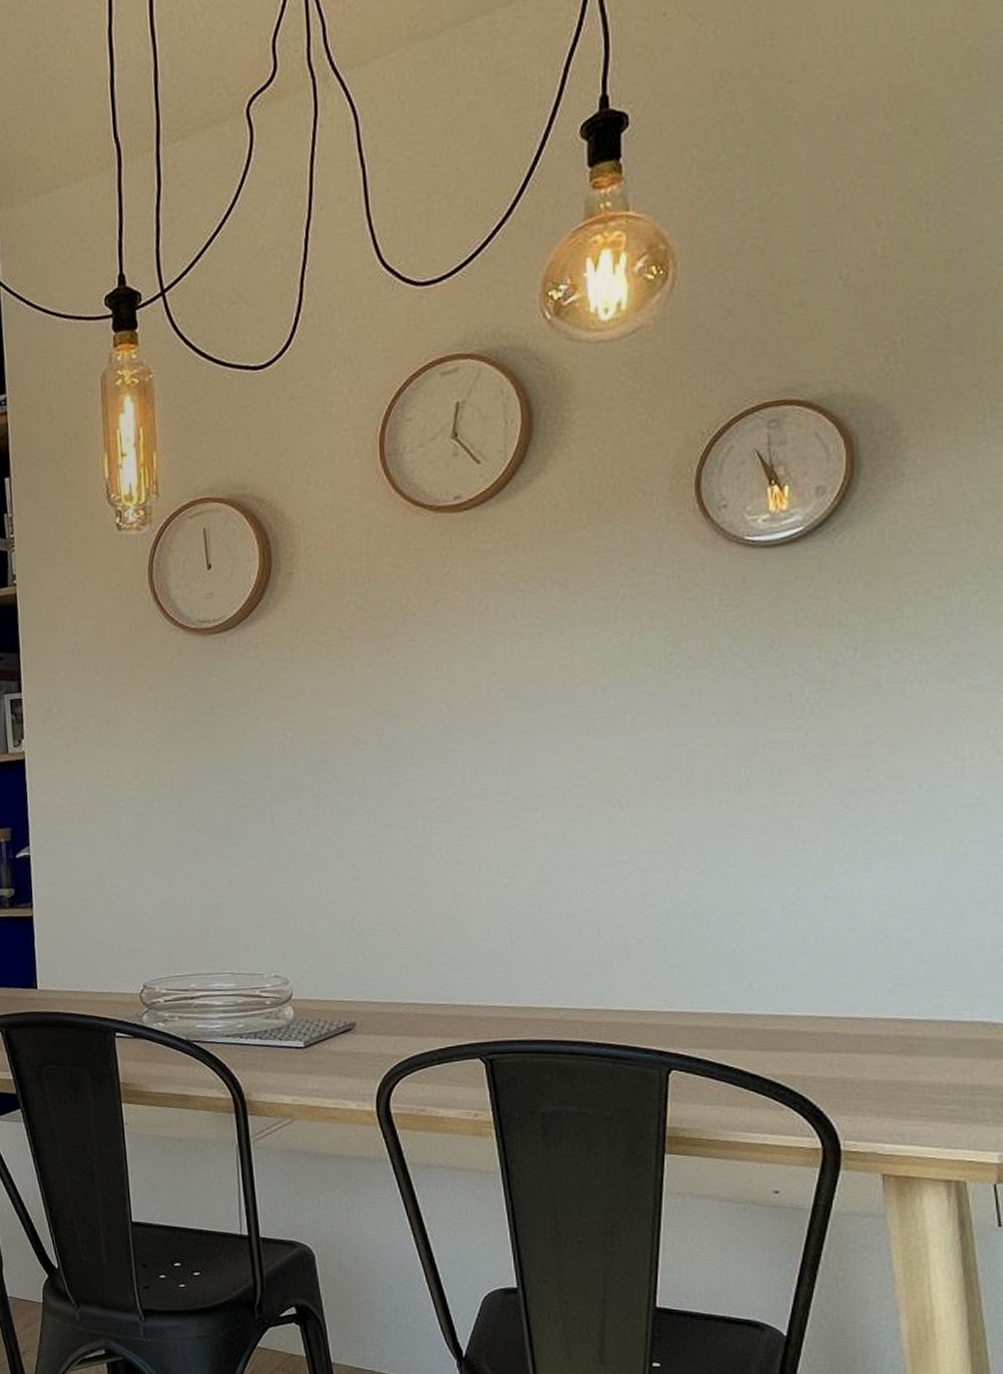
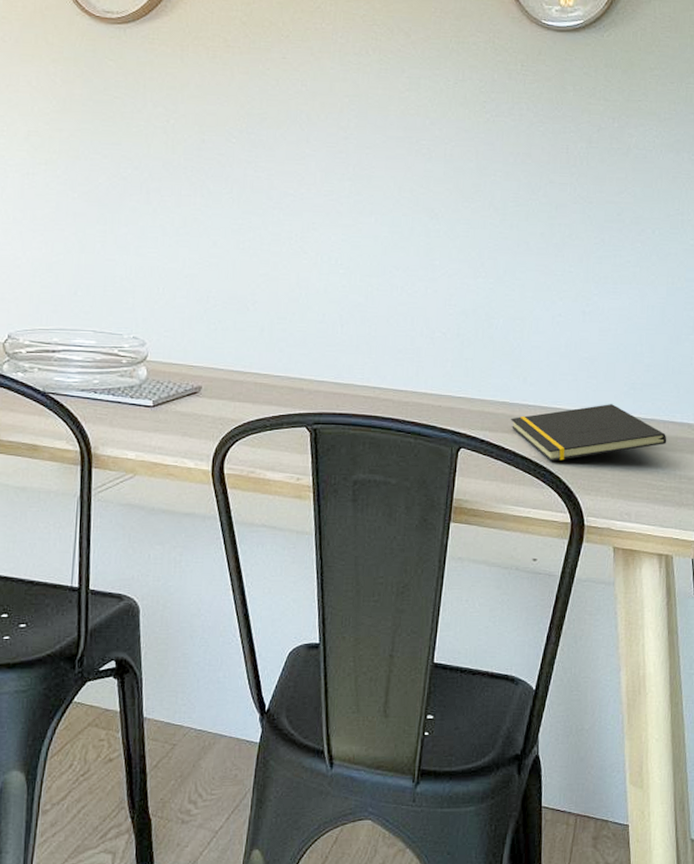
notepad: none [734,1005,952,1079] -> present [511,404,667,462]

